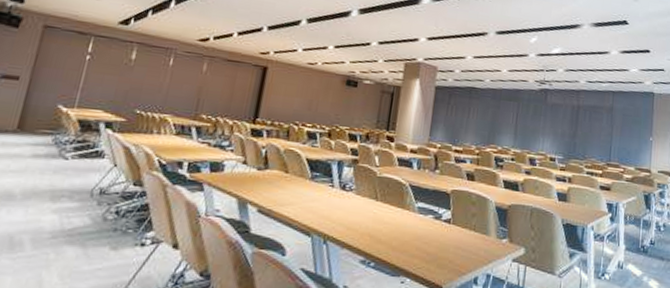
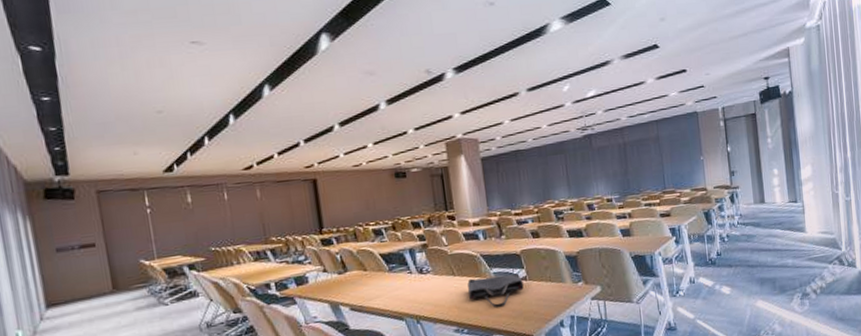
tote bag: none [386,207,446,248] -> present [467,273,524,309]

